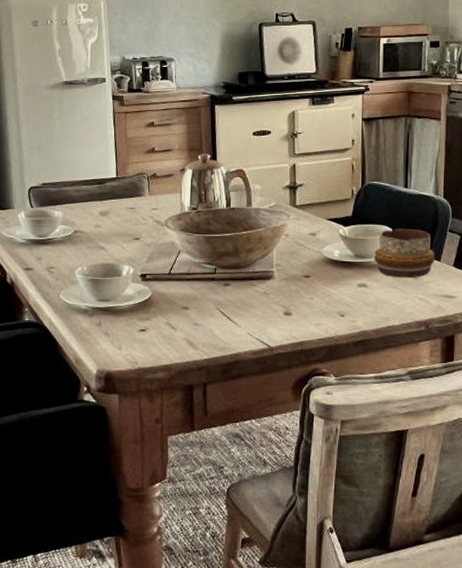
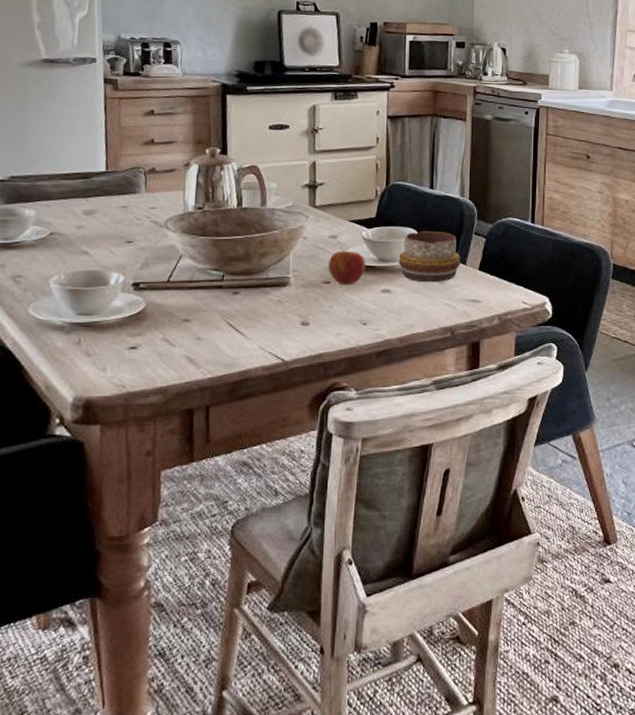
apple: none [309,243,343,279] -> present [328,246,366,285]

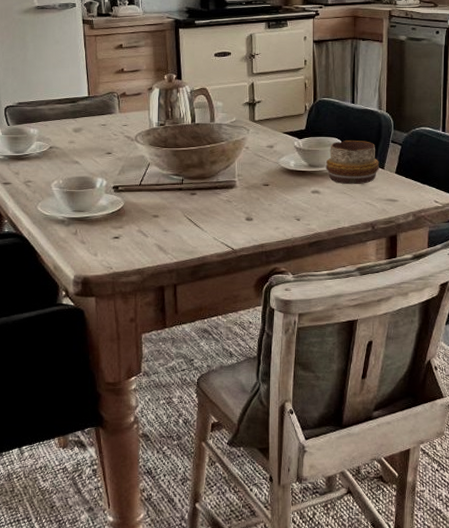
apple: present [328,246,366,285] -> none [267,155,298,187]

